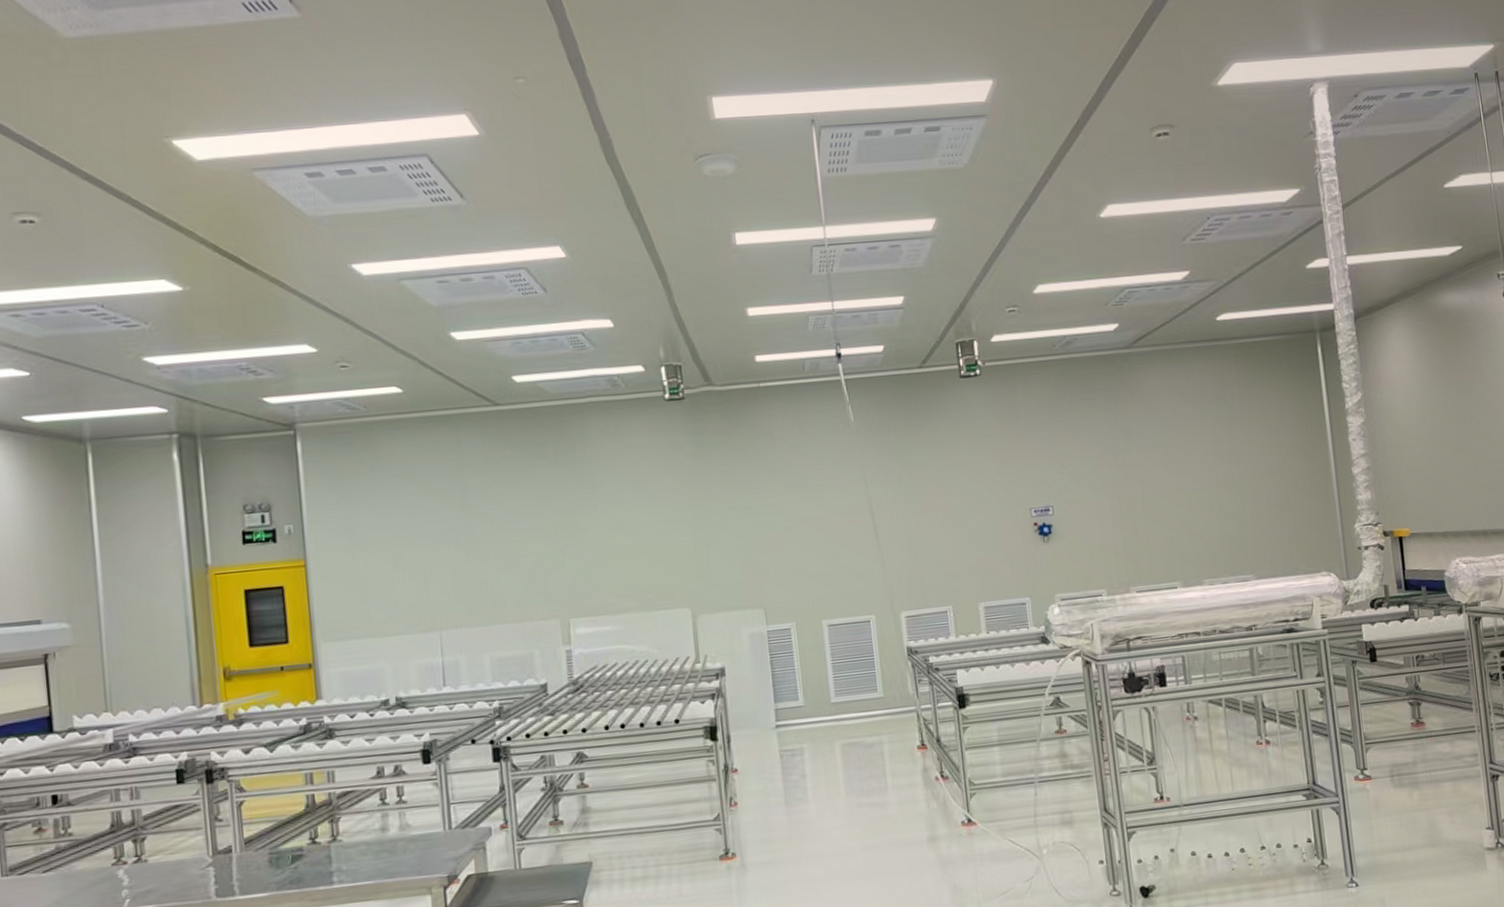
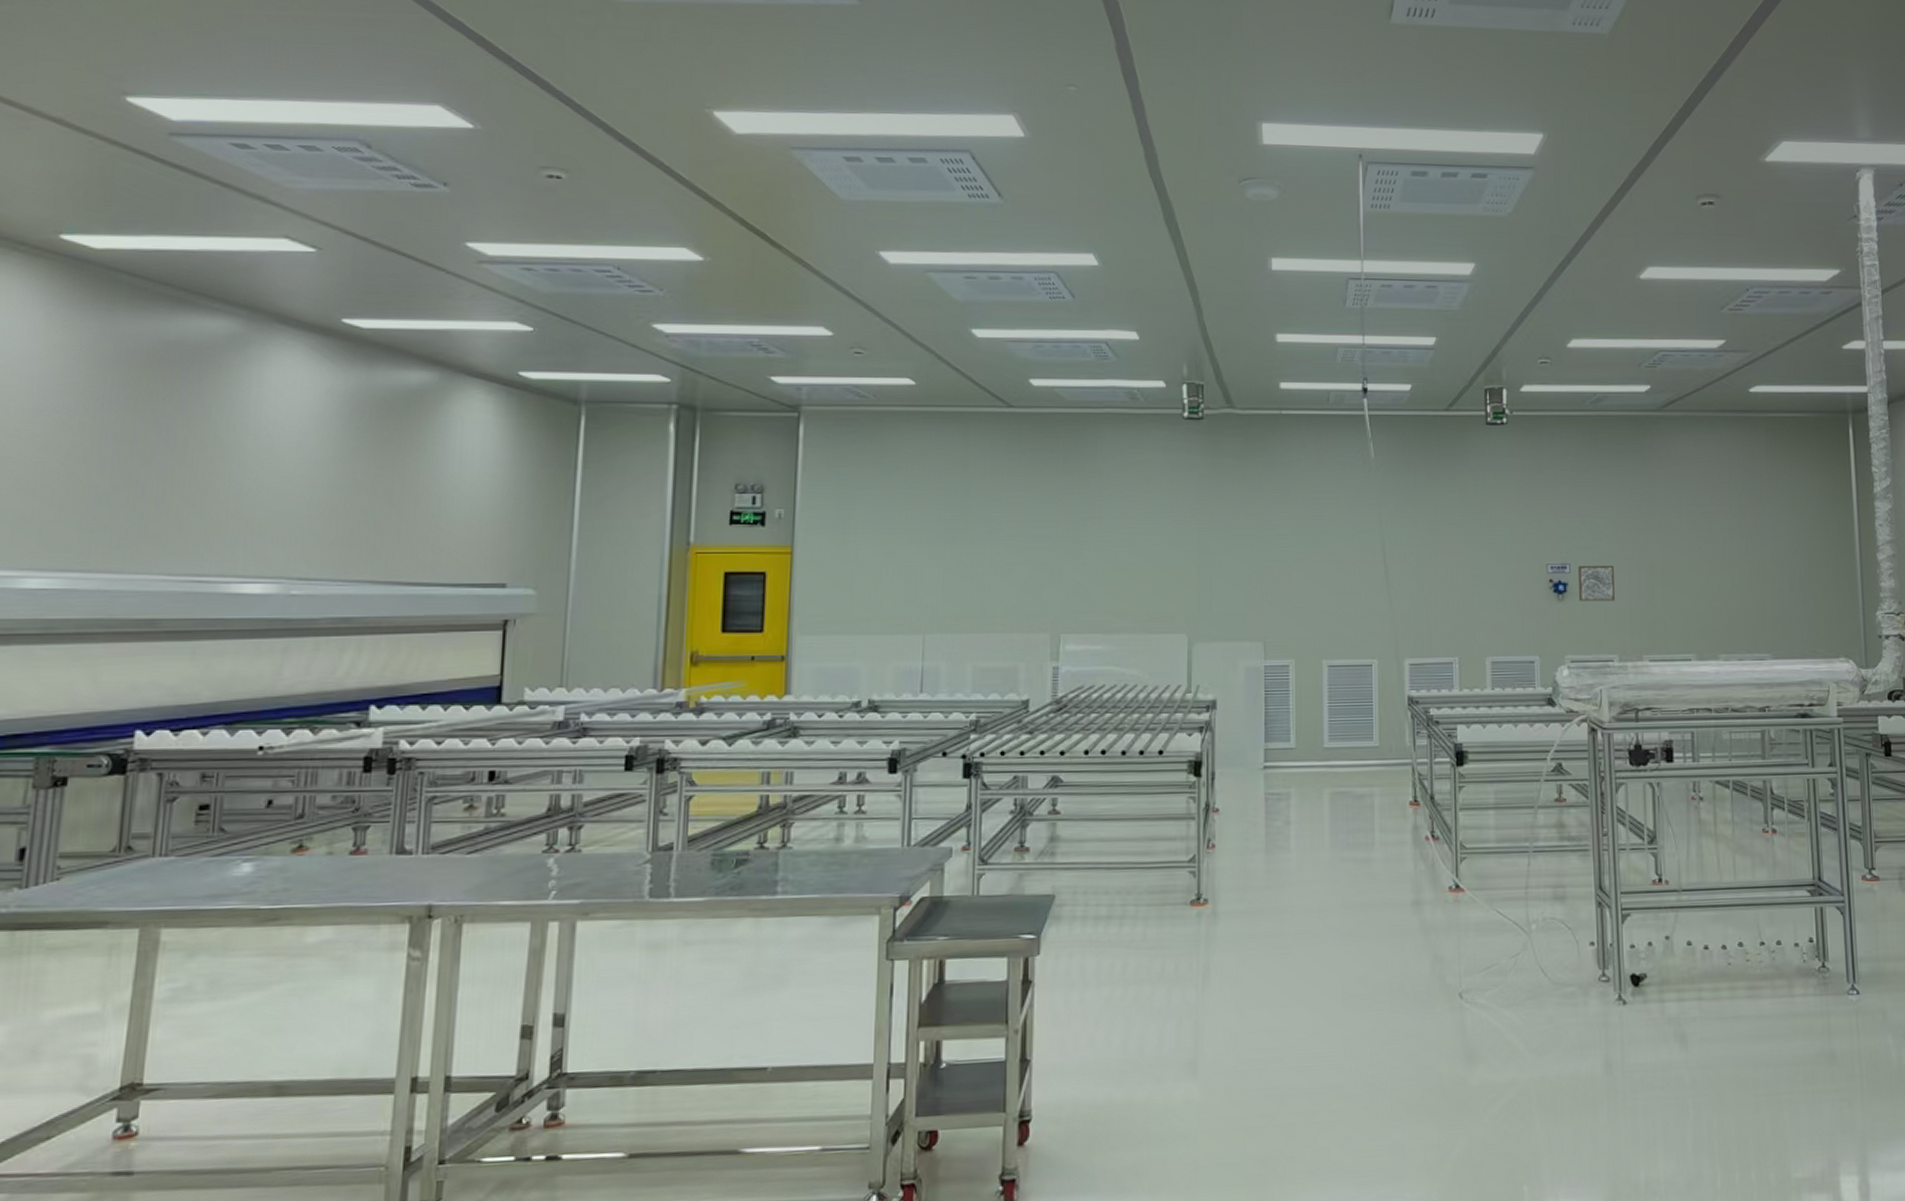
wall art: none [1060,503,1099,541] -> present [1577,565,1615,601]

